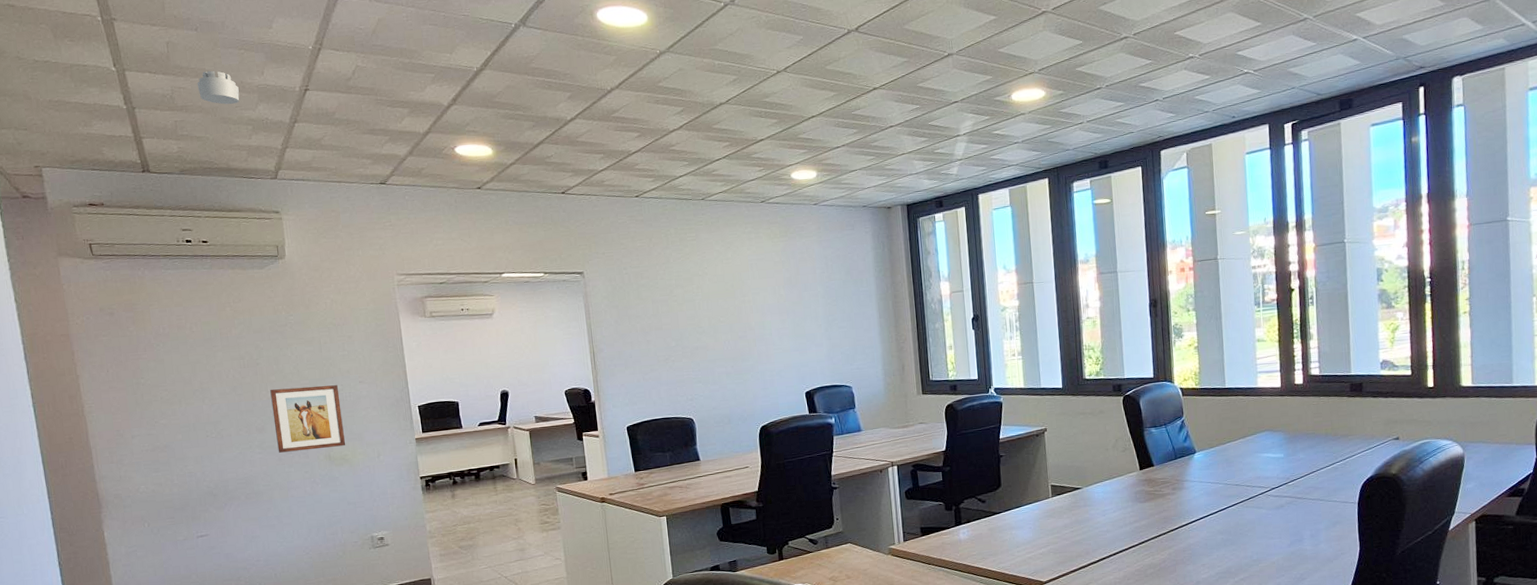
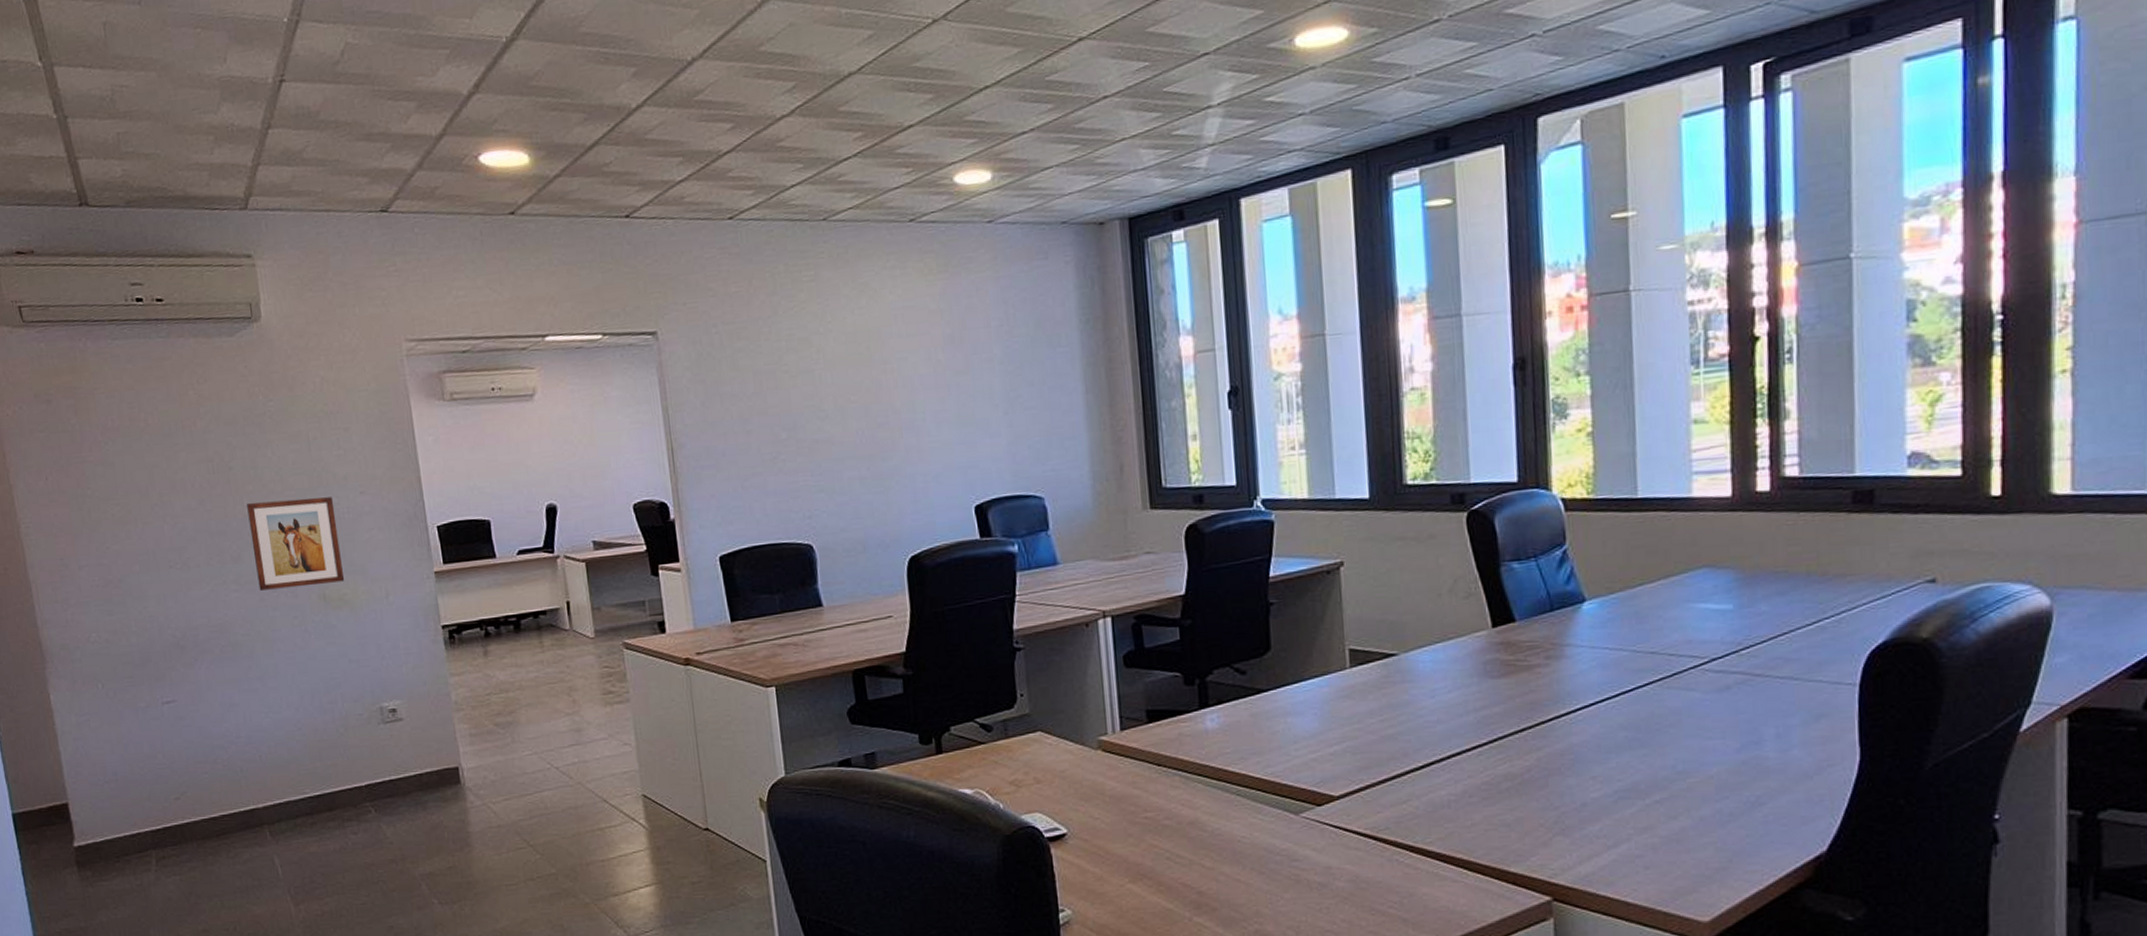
smoke detector: present [197,70,240,105] -> none [142,59,197,107]

